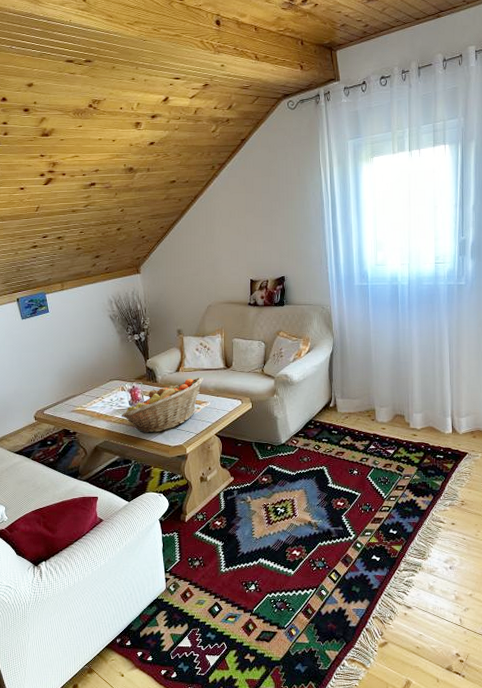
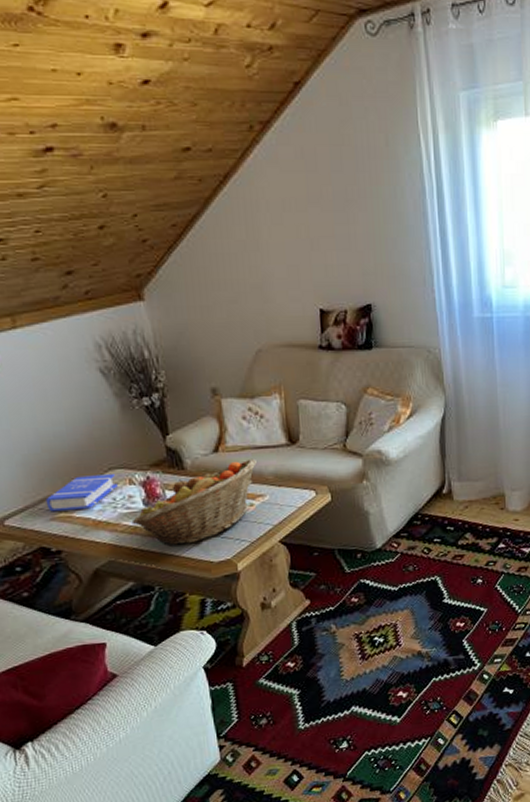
book: none [70,384,114,407] -> present [45,474,118,512]

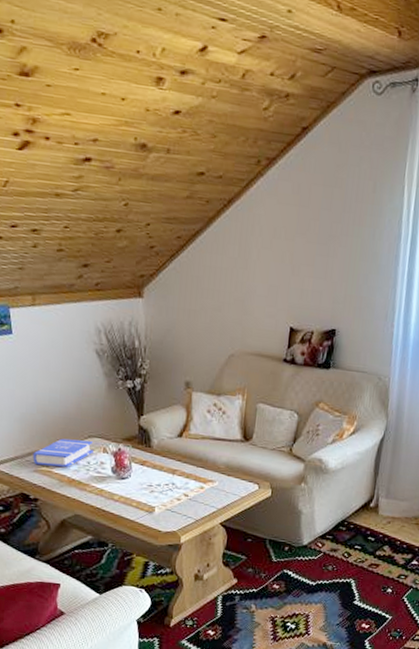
fruit basket: present [131,458,257,547] -> none [99,447,213,512]

